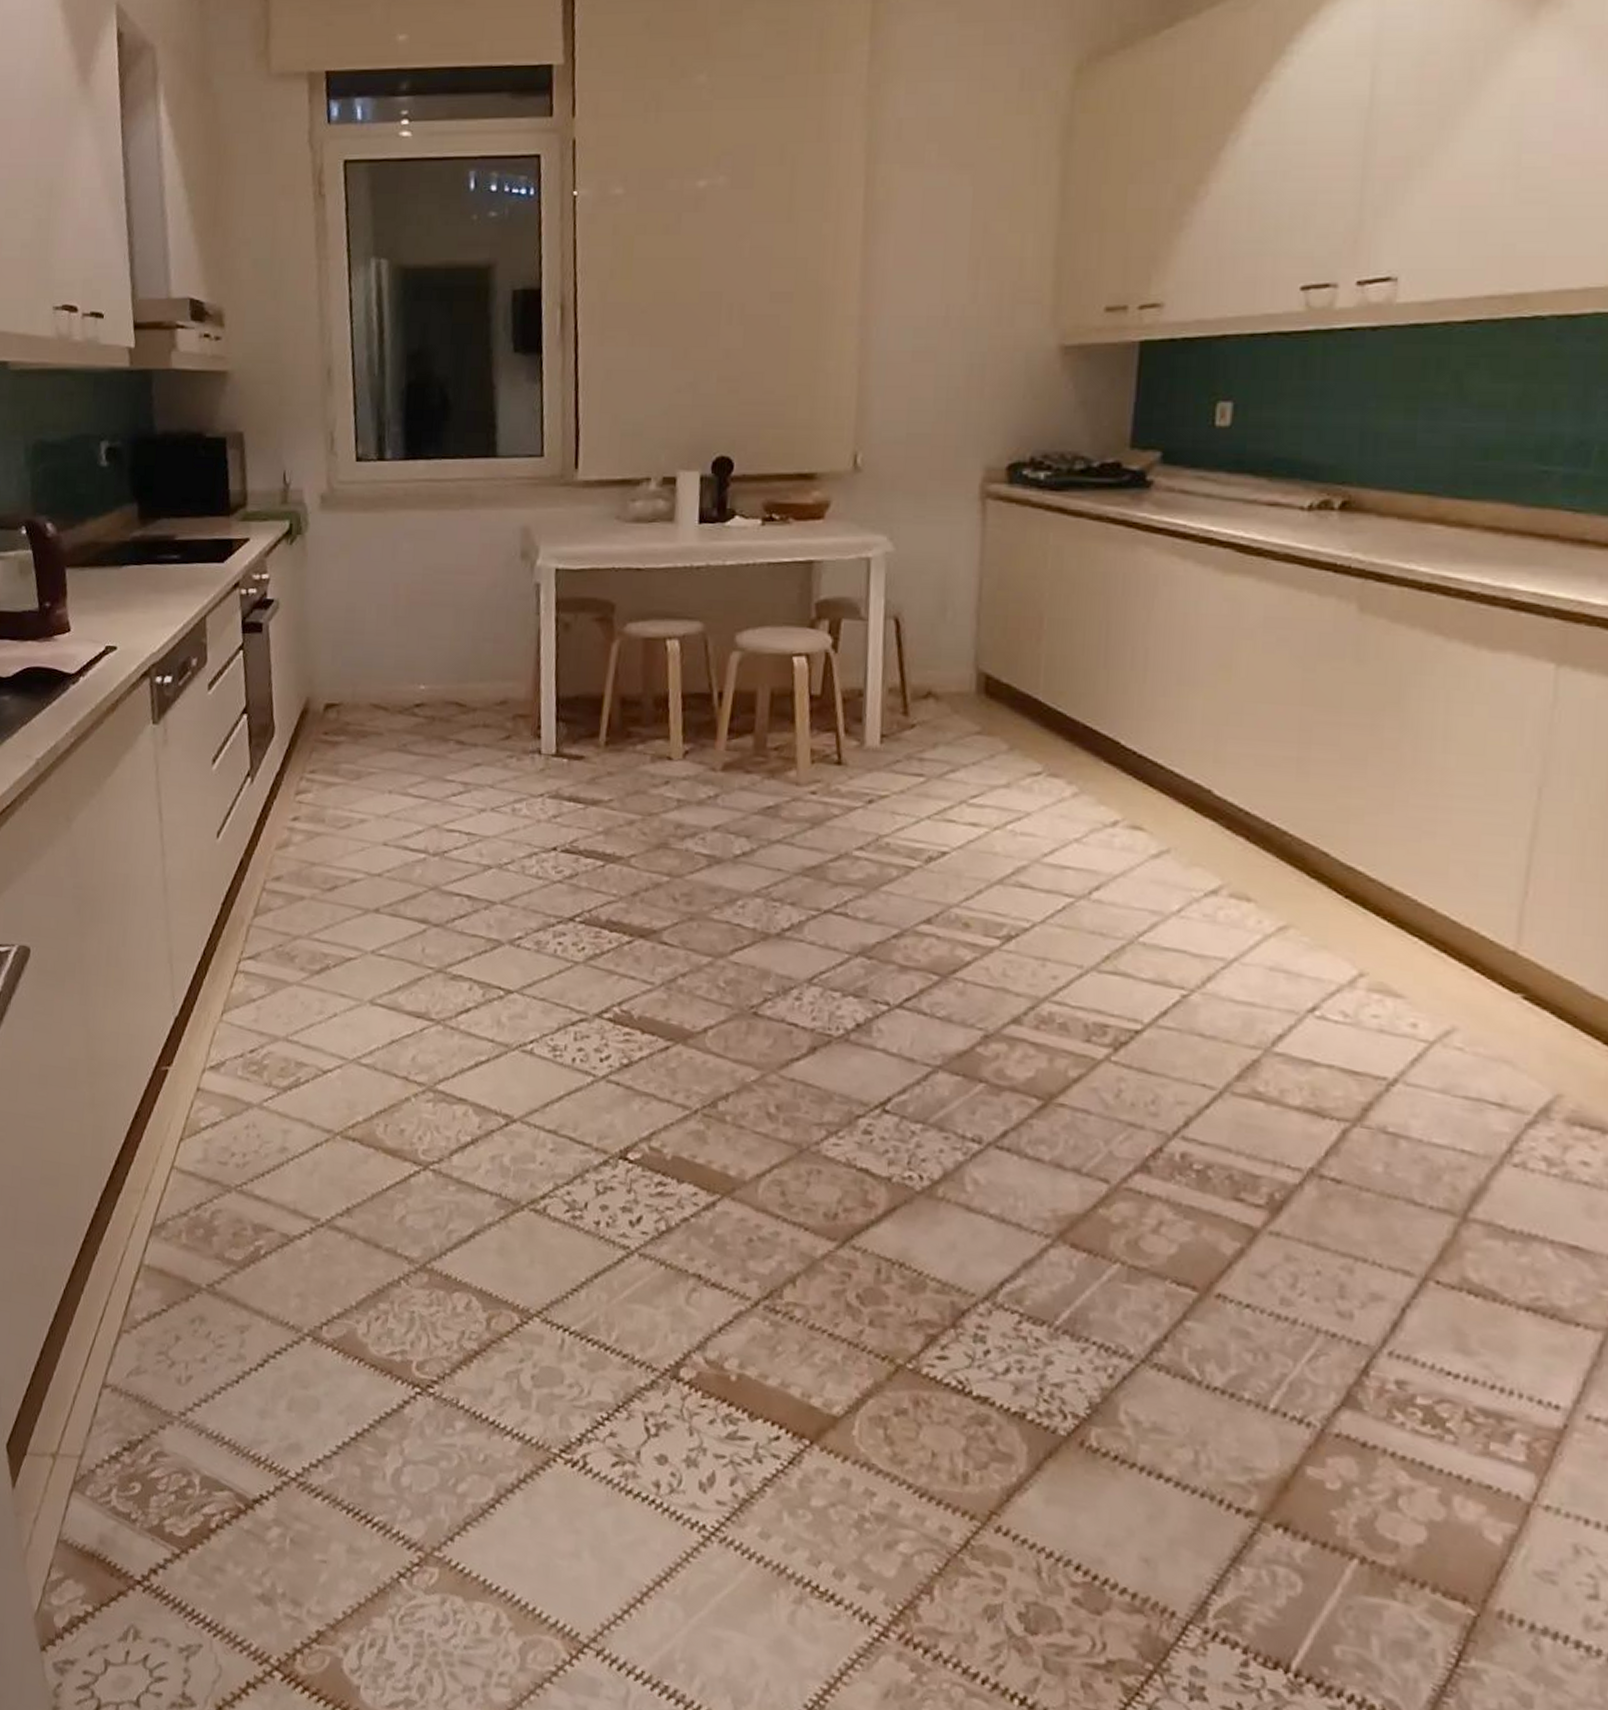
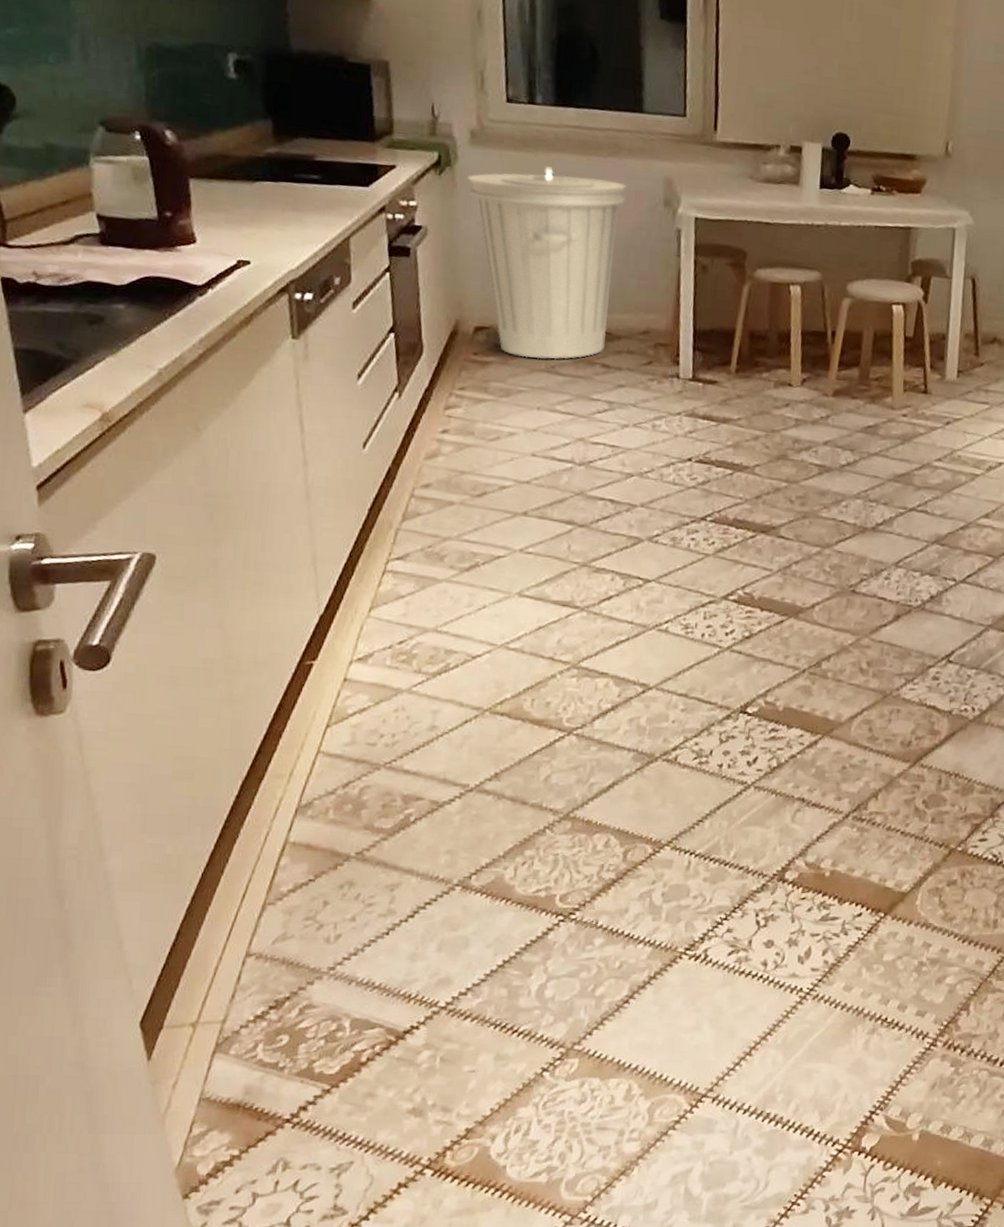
trash can: none [318,526,480,737] -> present [467,166,627,360]

